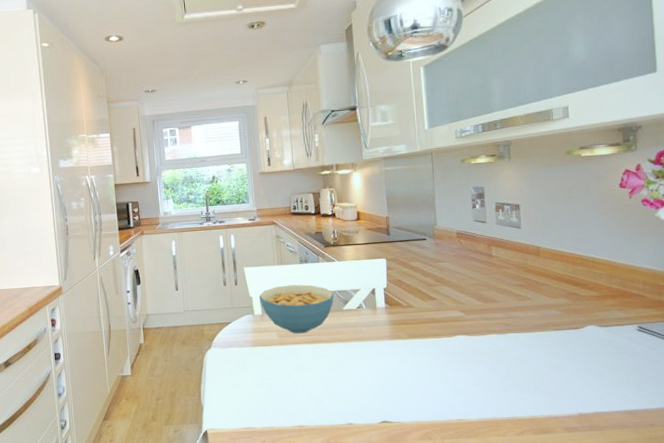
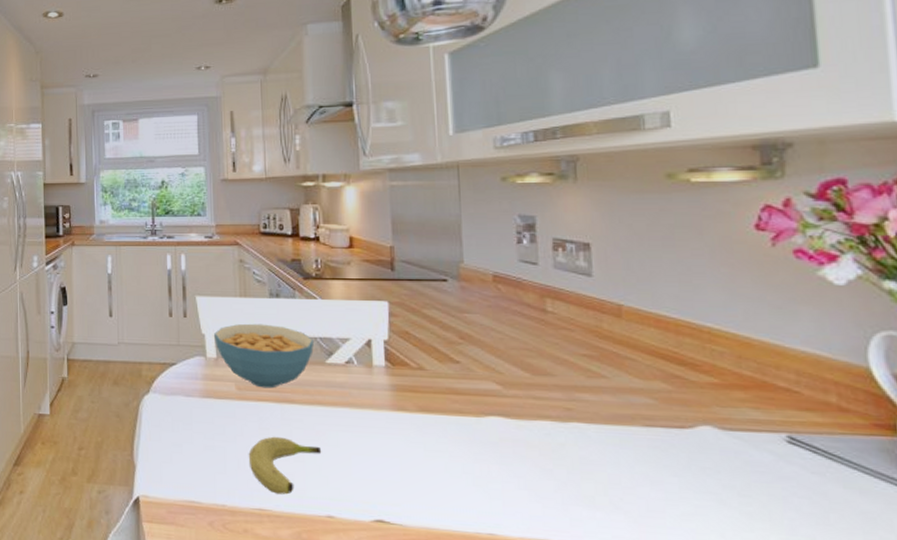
fruit: none [289,369,343,413] -> present [248,436,322,495]

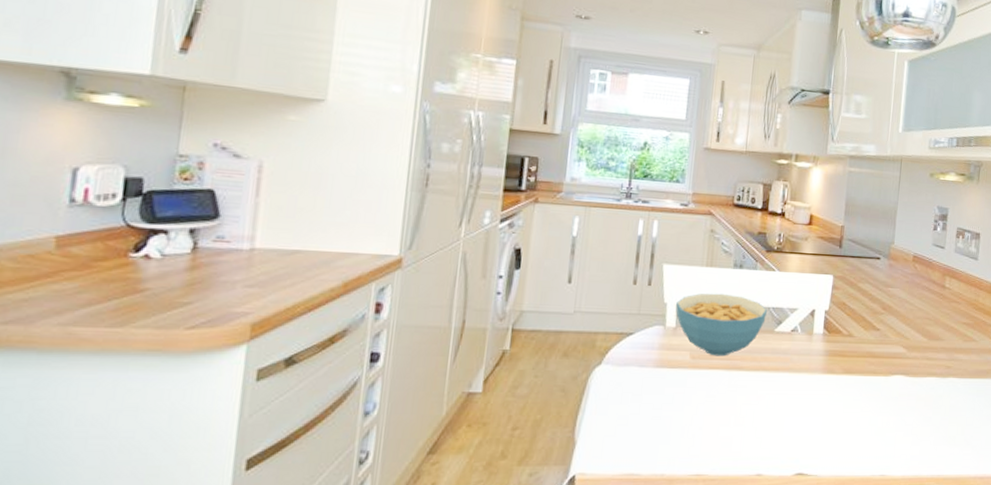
fruit: present [248,436,322,495] -> none [692,403,760,458]

